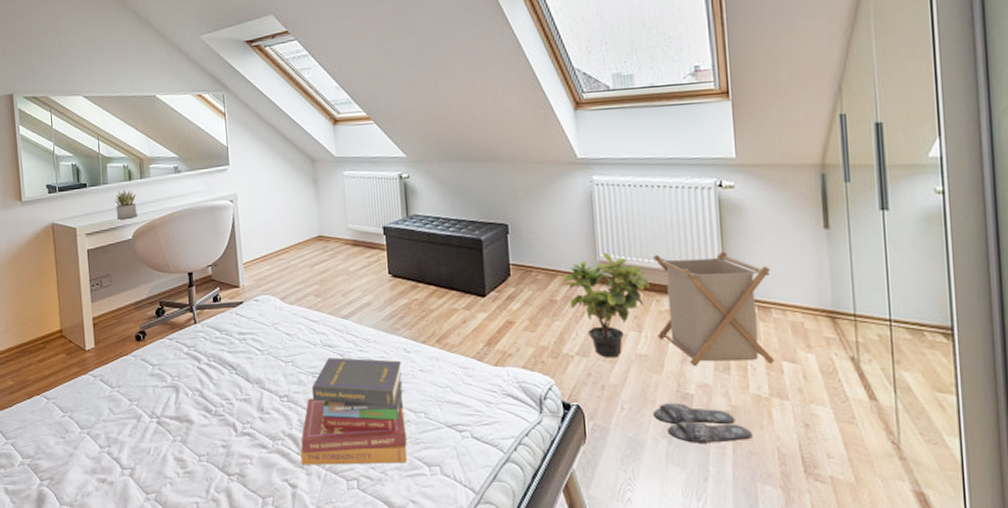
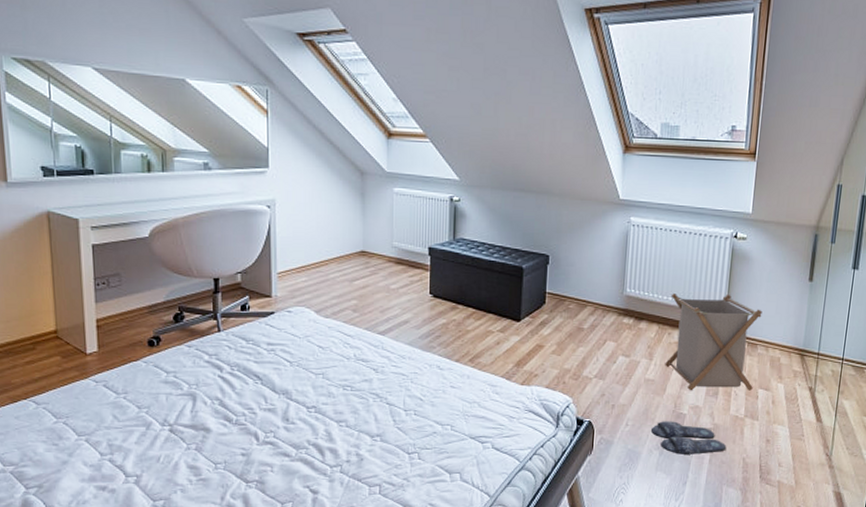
succulent plant: present [114,189,137,219] -> none [128,182,156,215]
books: present [300,357,407,465] -> none [324,372,434,472]
potted plant: present [563,253,651,358] -> none [592,289,666,382]

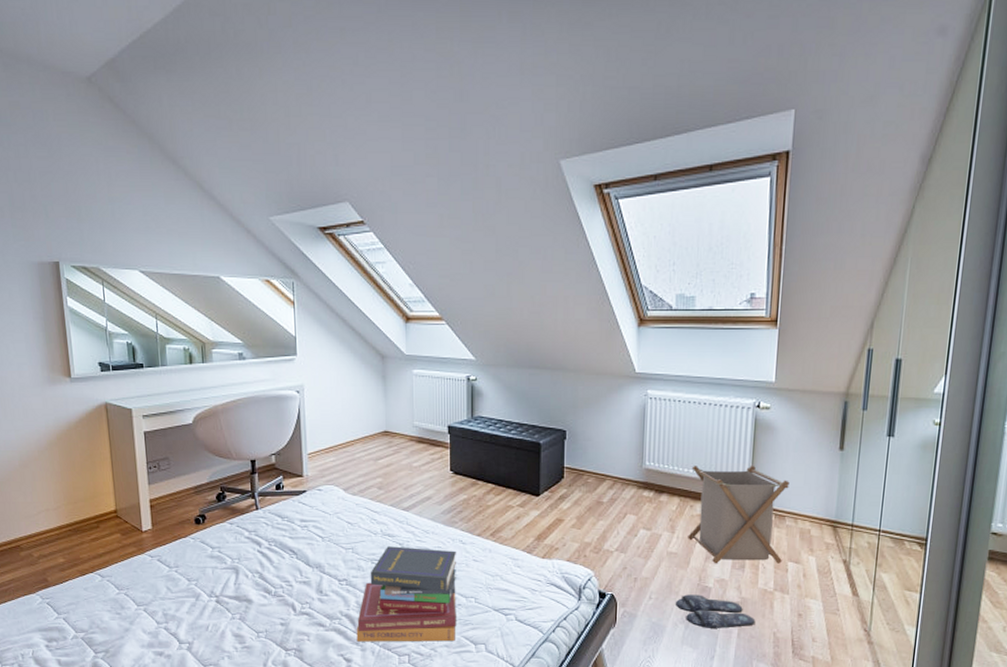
books: none [324,372,434,472] -> present [356,546,457,642]

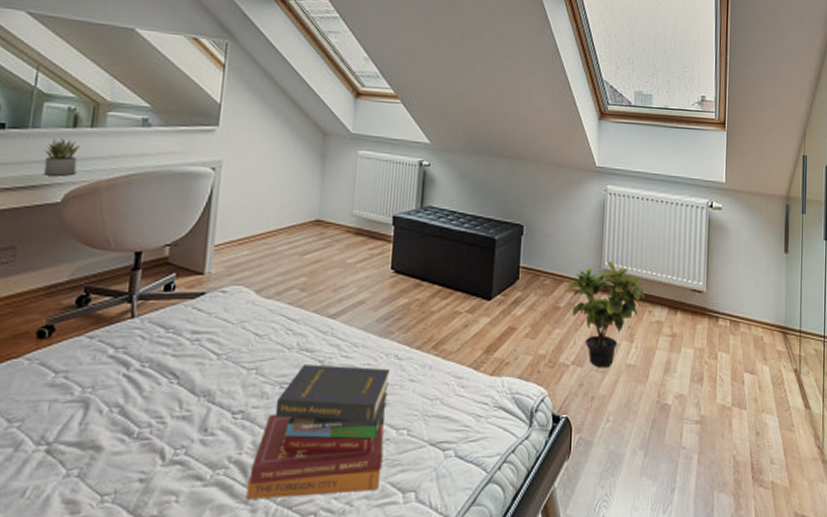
succulent plant: none [173,373,198,403] -> present [43,138,79,176]
potted plant: none [611,462,687,555] -> present [568,262,646,368]
slippers: present [676,594,756,628] -> none [635,414,715,454]
laundry basket: present [688,465,790,564] -> none [646,267,742,377]

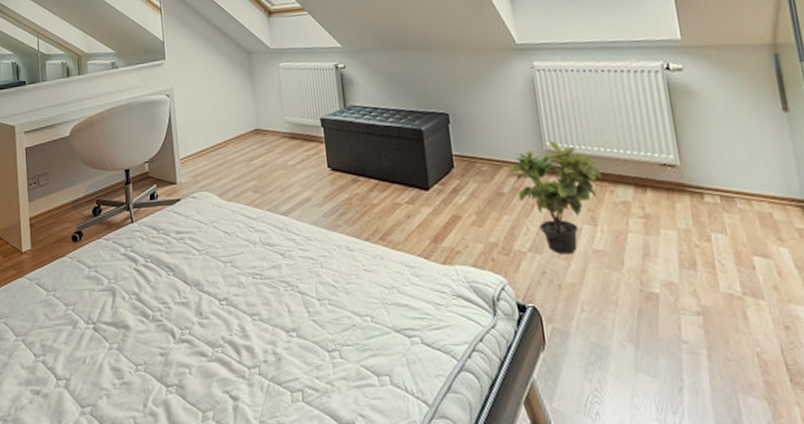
succulent plant: present [43,138,79,176] -> none [52,86,75,117]
books: present [245,364,391,500] -> none [241,257,354,375]

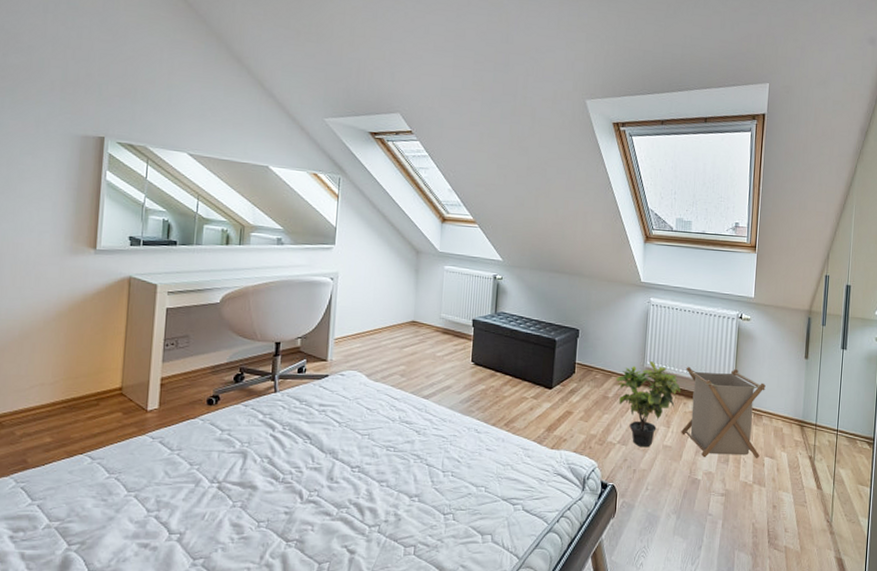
laundry basket: none [602,137,744,263] -> present [681,367,766,458]

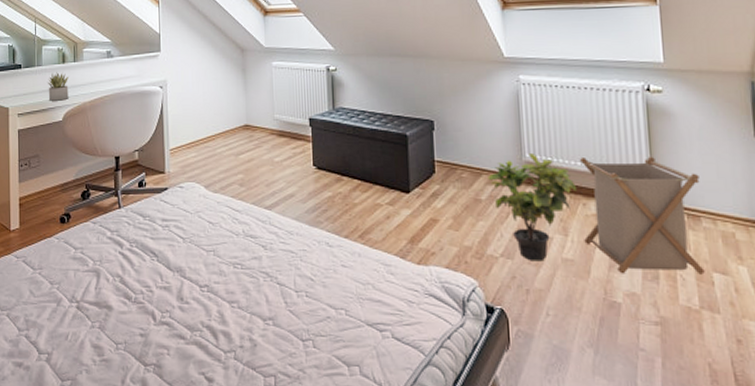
succulent plant: none [205,253,231,283] -> present [47,72,69,101]

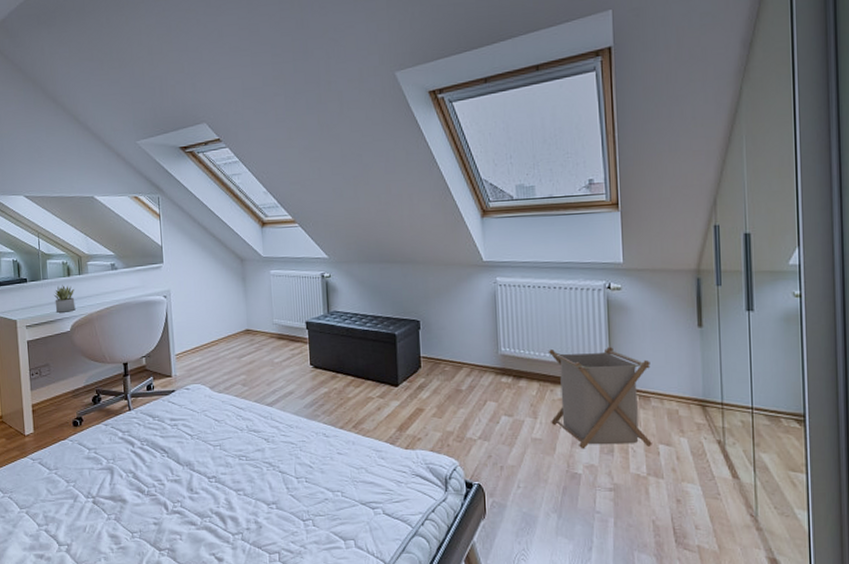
potted plant: present [488,153,578,262] -> none [468,347,546,442]

